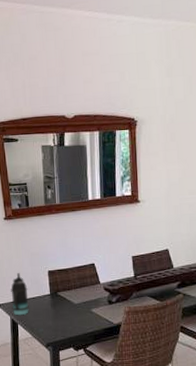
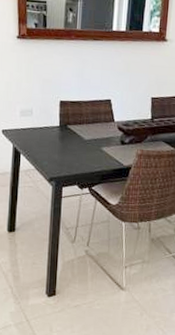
bottle: present [11,273,29,316] -> none [15,99,36,145]

